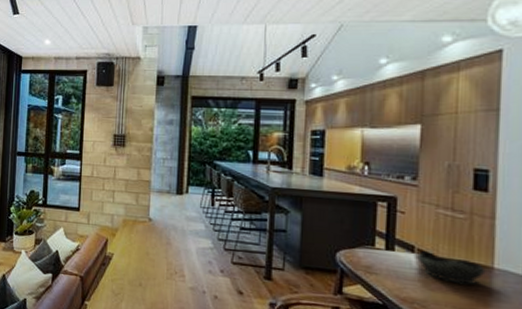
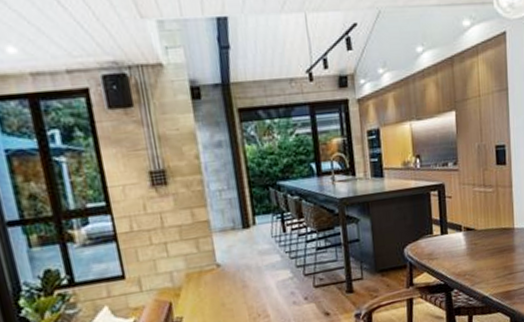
bowl: present [417,251,486,285] -> none [464,227,510,249]

